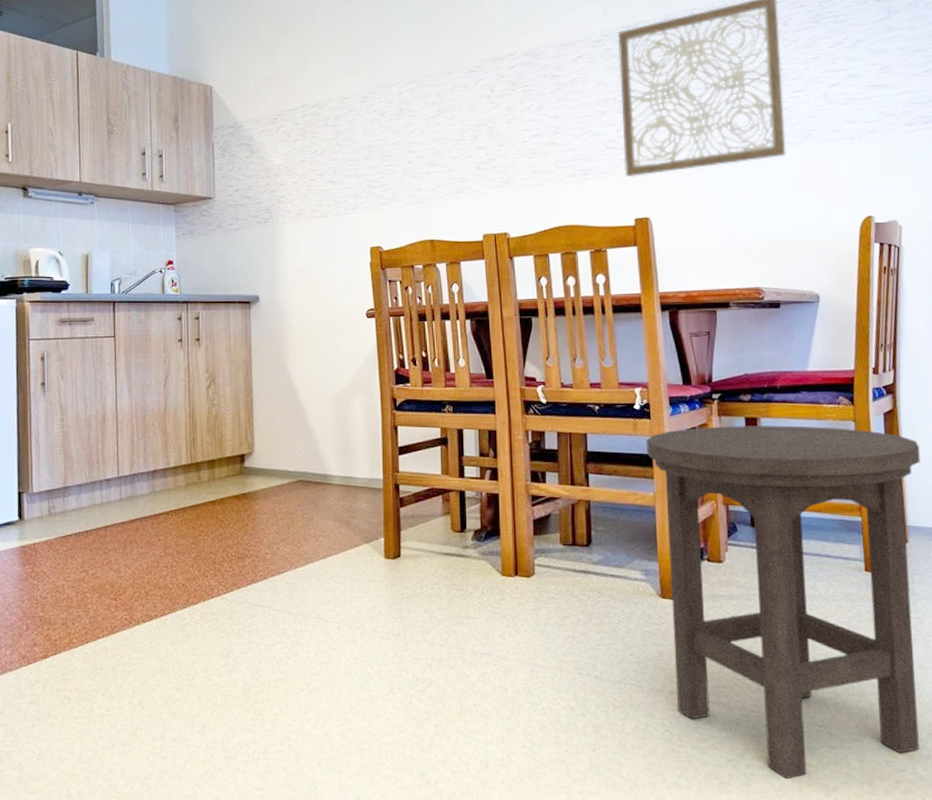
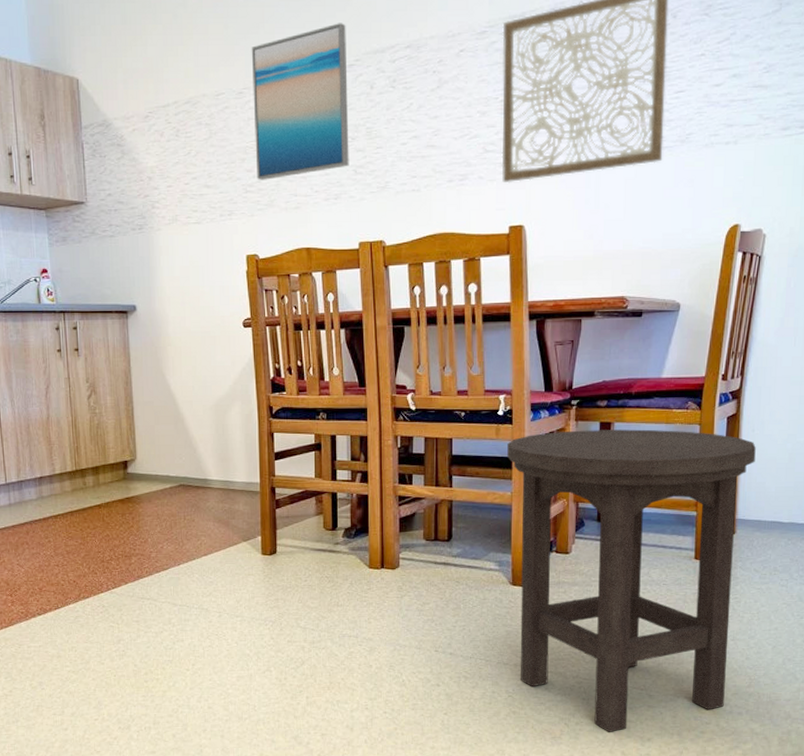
wall art: none [376,34,472,176] -> present [251,23,349,180]

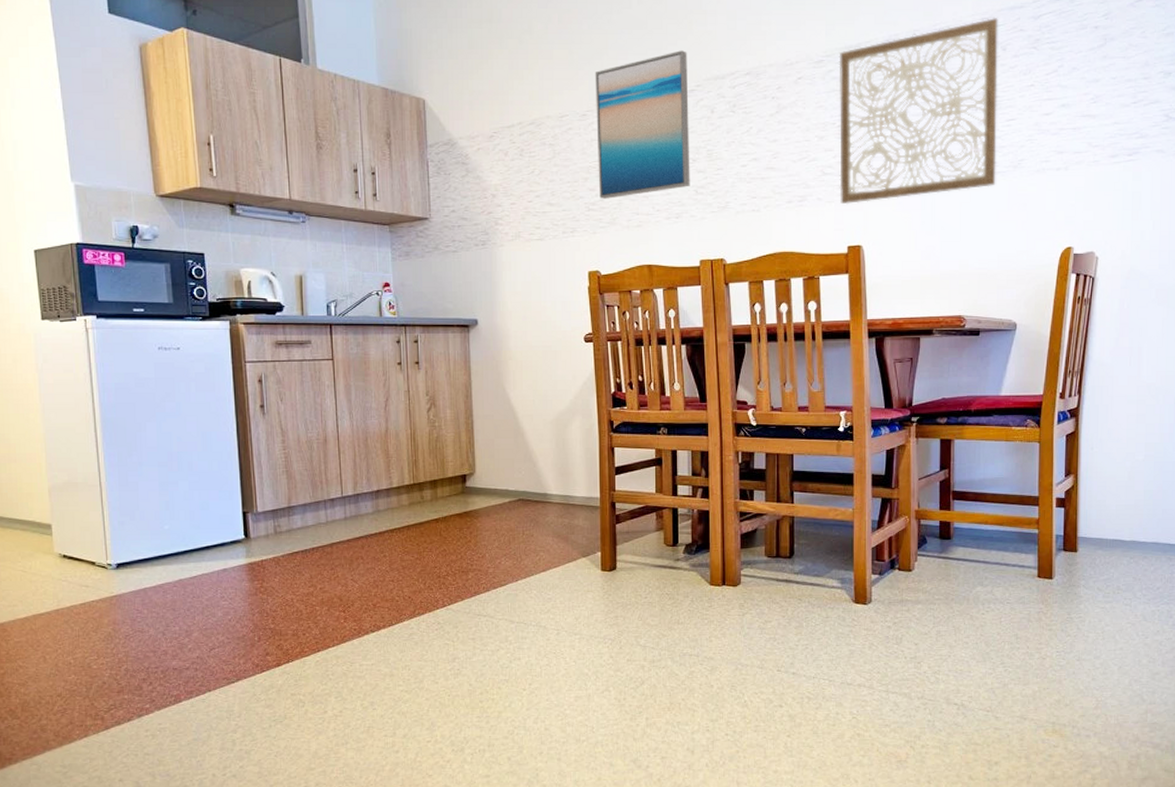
stool: present [507,429,756,732] -> none [848,446,1095,756]

